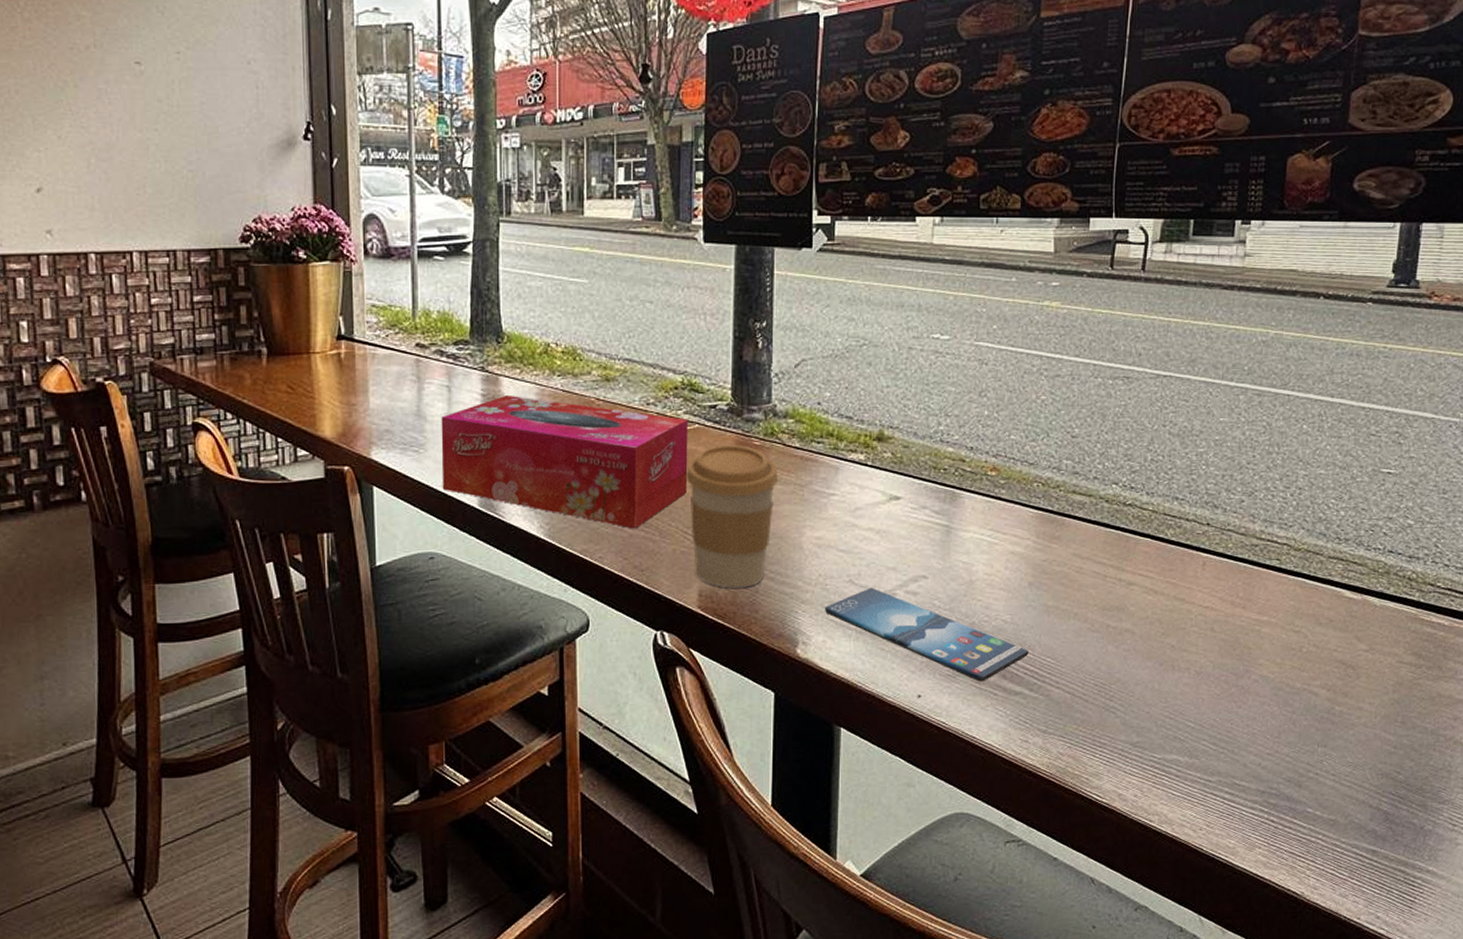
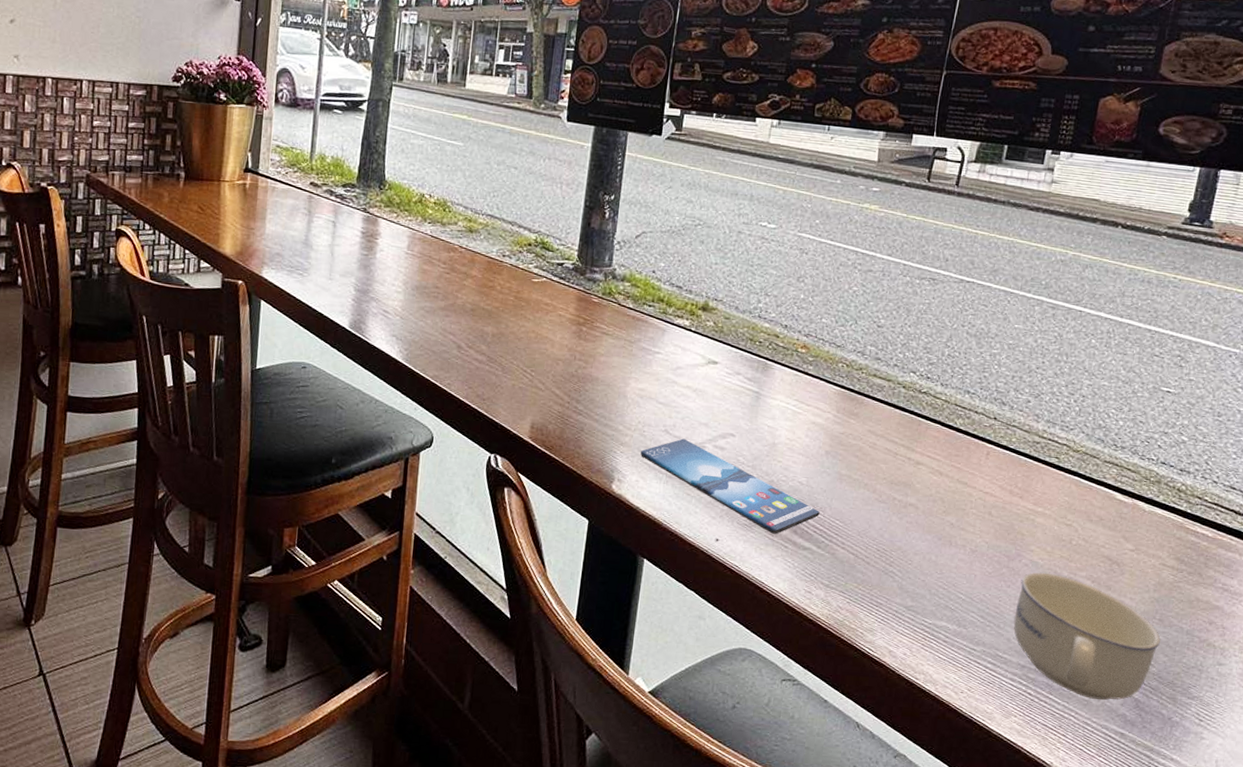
tissue box: present [441,394,688,529] -> none [320,234,537,363]
coffee cup: present [686,444,779,588] -> none [530,298,612,425]
cup: none [1248,686,1405,818] -> present [1013,572,1161,700]

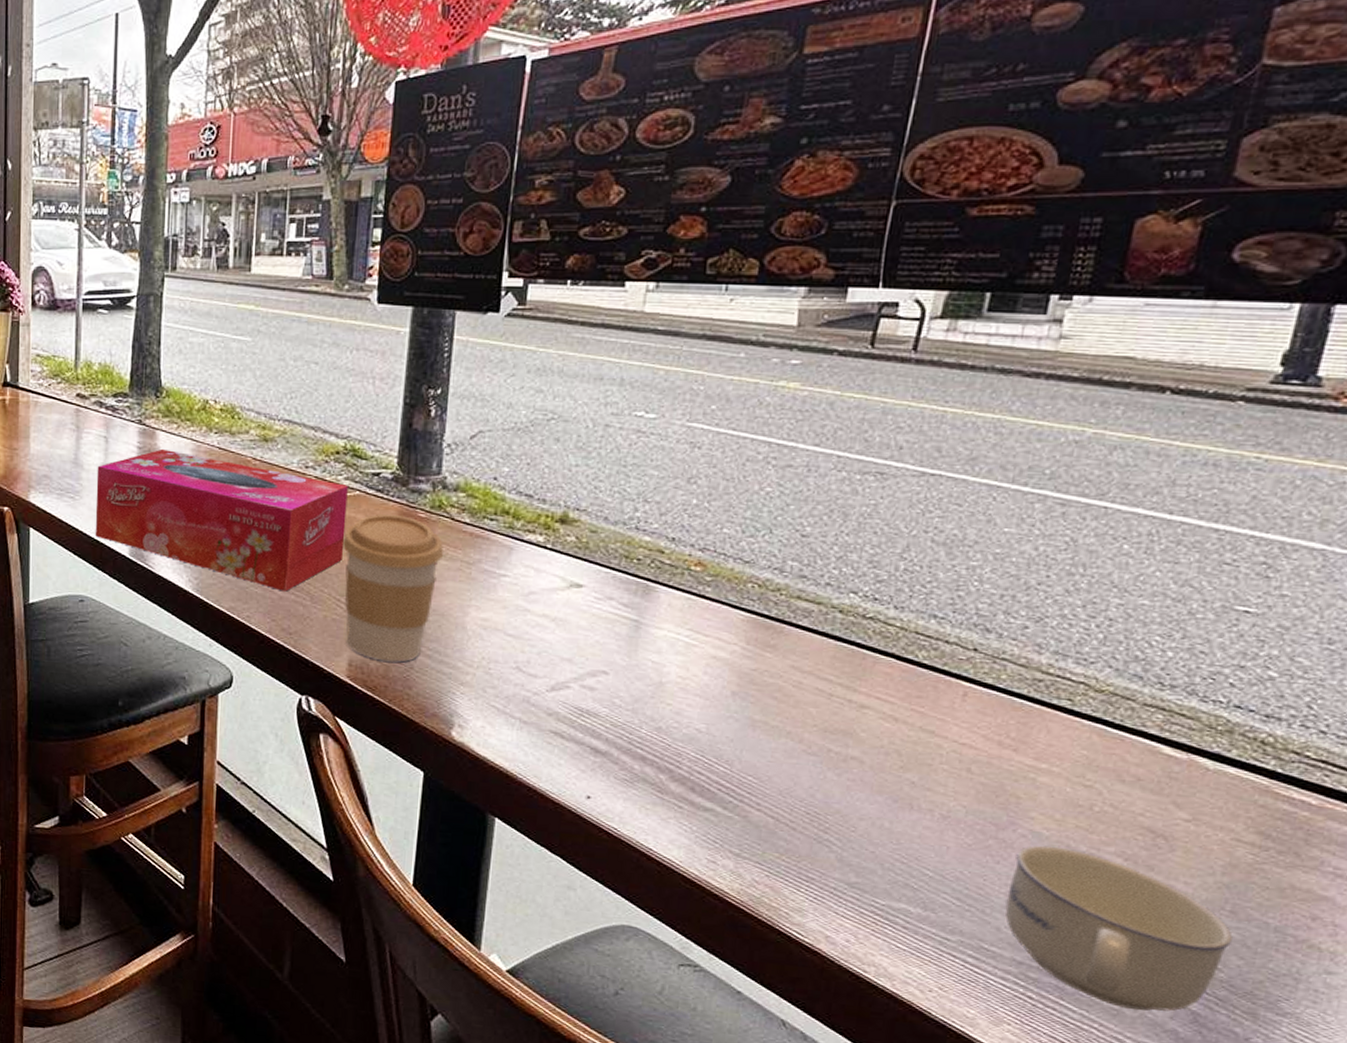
tissue box: none [320,234,537,363] -> present [95,448,348,592]
coffee cup: none [530,298,612,425] -> present [343,514,444,662]
smartphone: present [640,438,820,534] -> none [486,677,726,792]

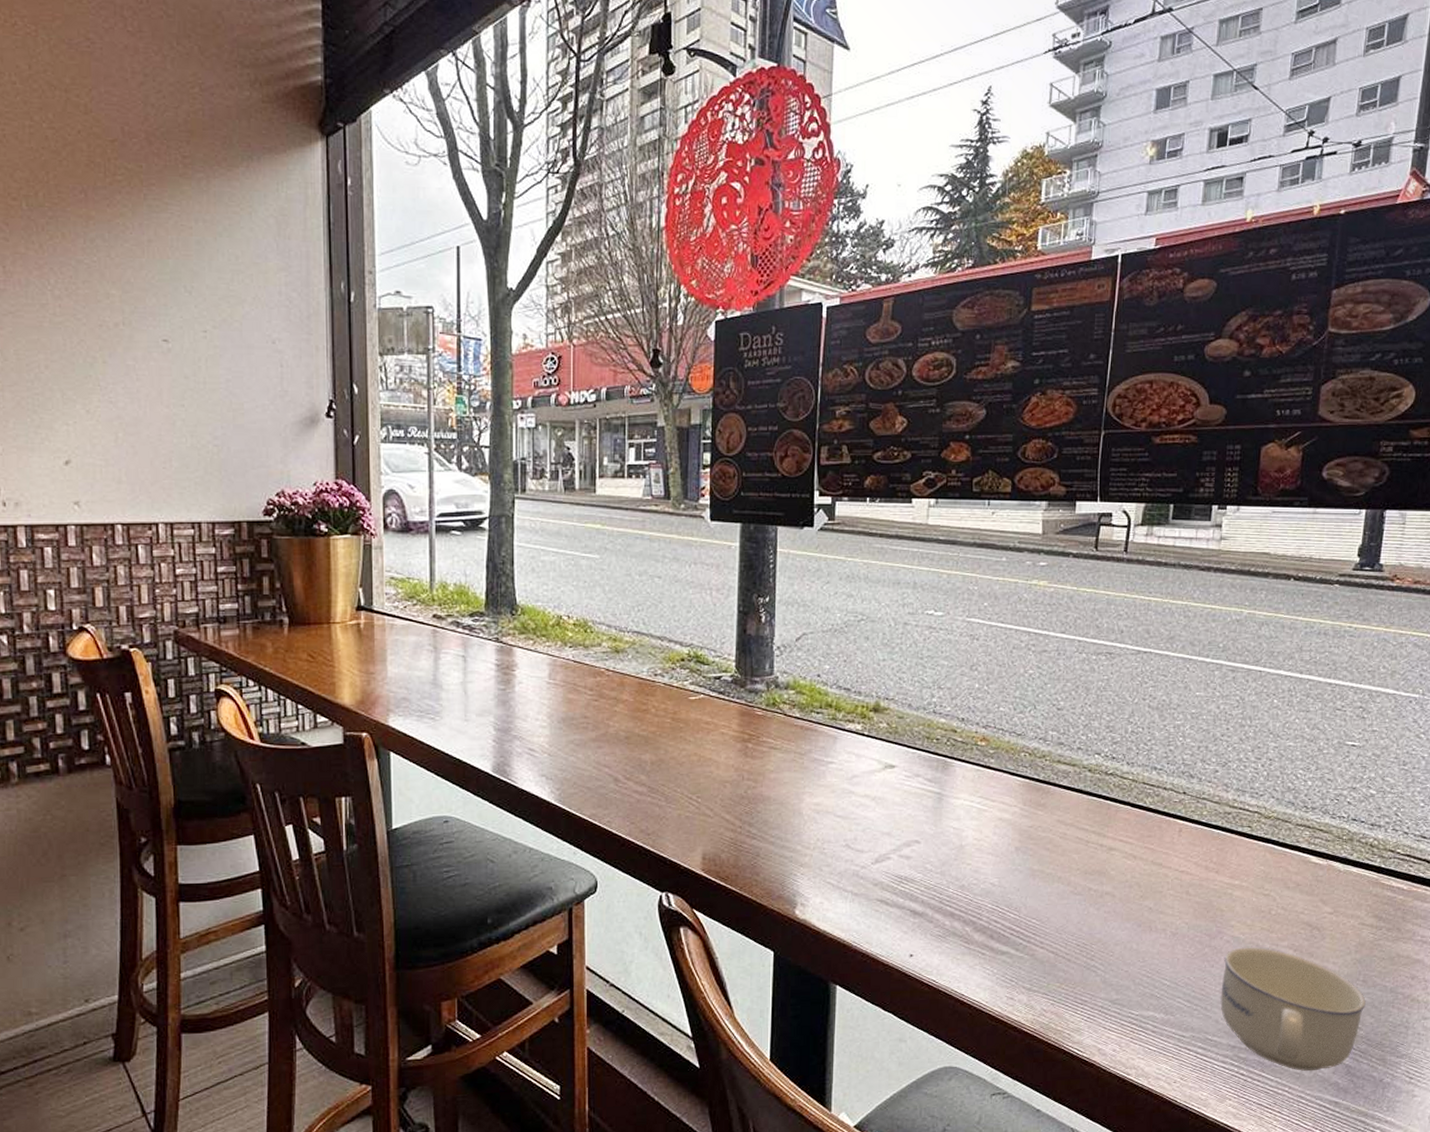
tissue box: present [95,448,348,592] -> none [456,664,694,795]
coffee cup: present [343,514,444,662] -> none [692,714,780,852]

